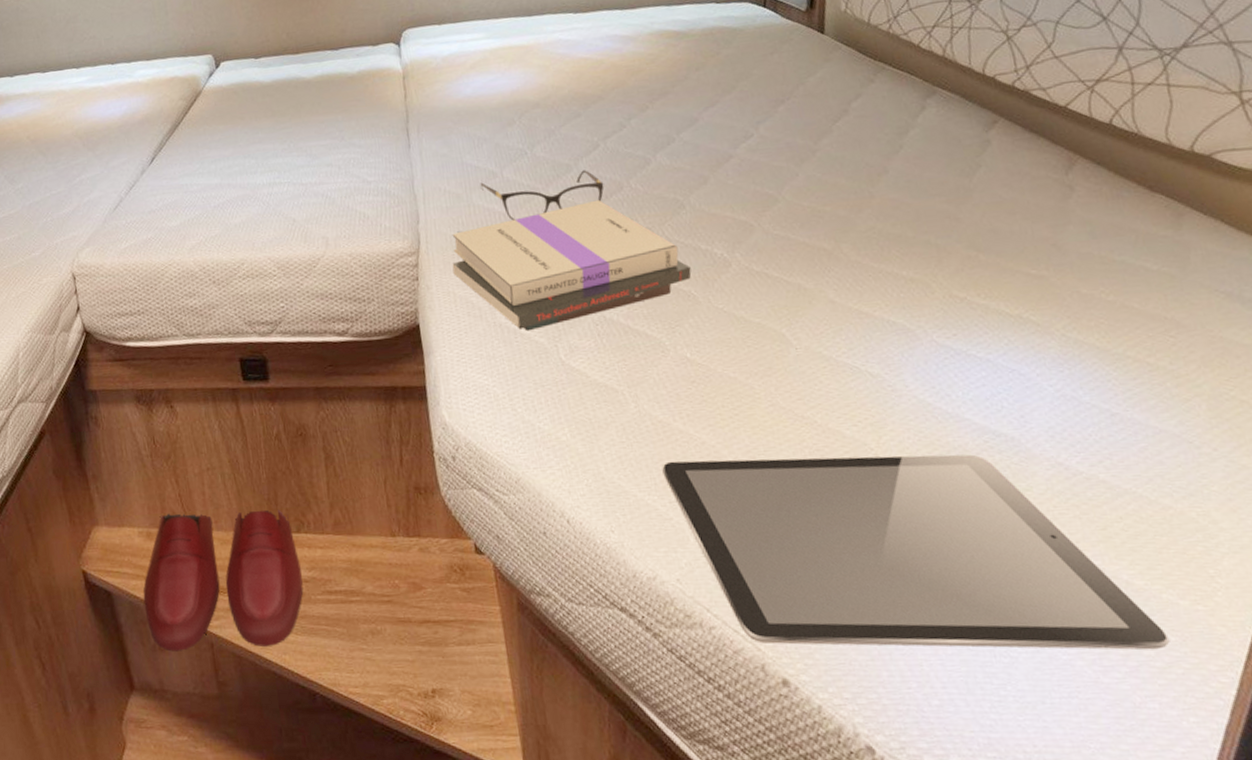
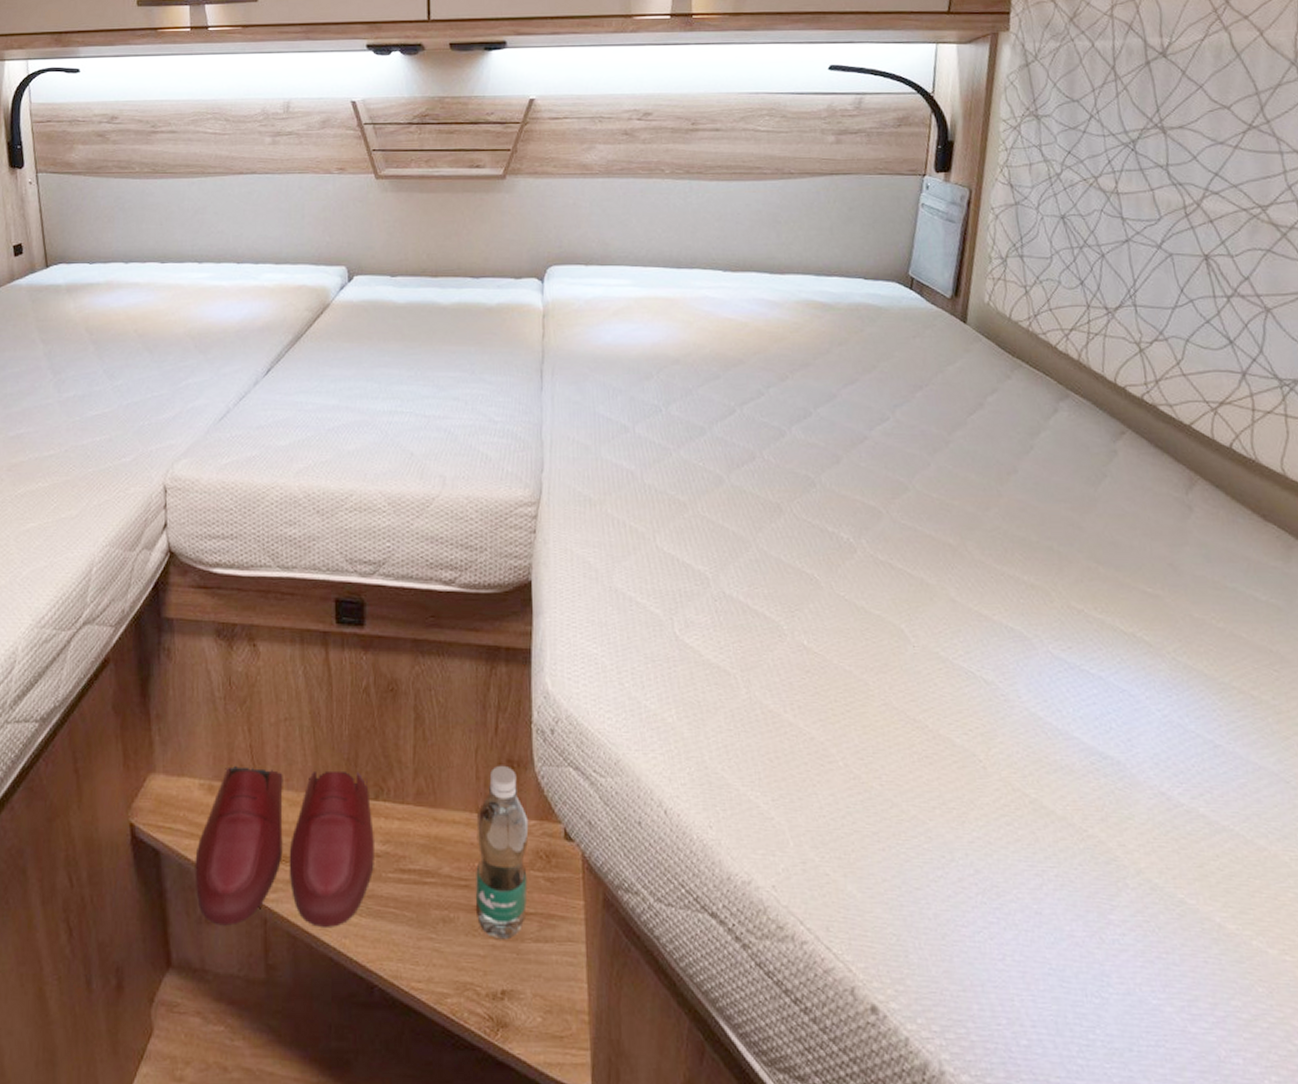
bottle: none [391,492,447,646] -> present [475,765,529,940]
books: present [452,199,692,332] -> none [572,467,816,600]
spectacles: present [480,170,604,221] -> none [610,435,737,480]
tablet: present [662,454,1170,650] -> none [768,755,1257,1000]

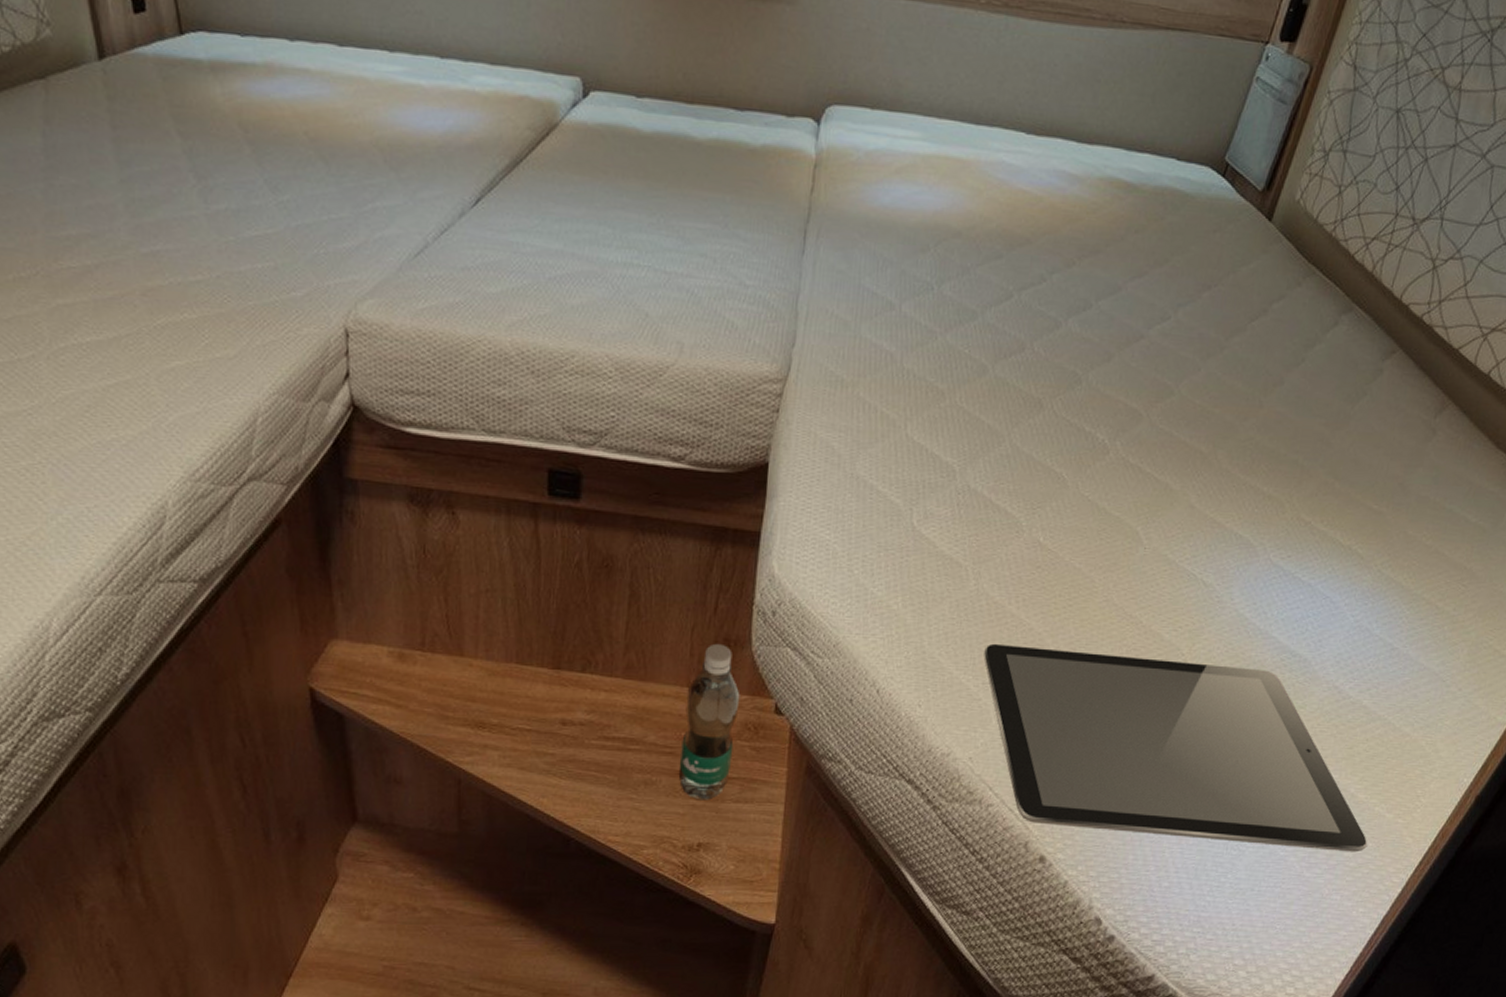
slippers: present [195,766,374,927] -> none [383,635,579,788]
tablet: none [768,755,1257,1000] -> present [984,643,1368,852]

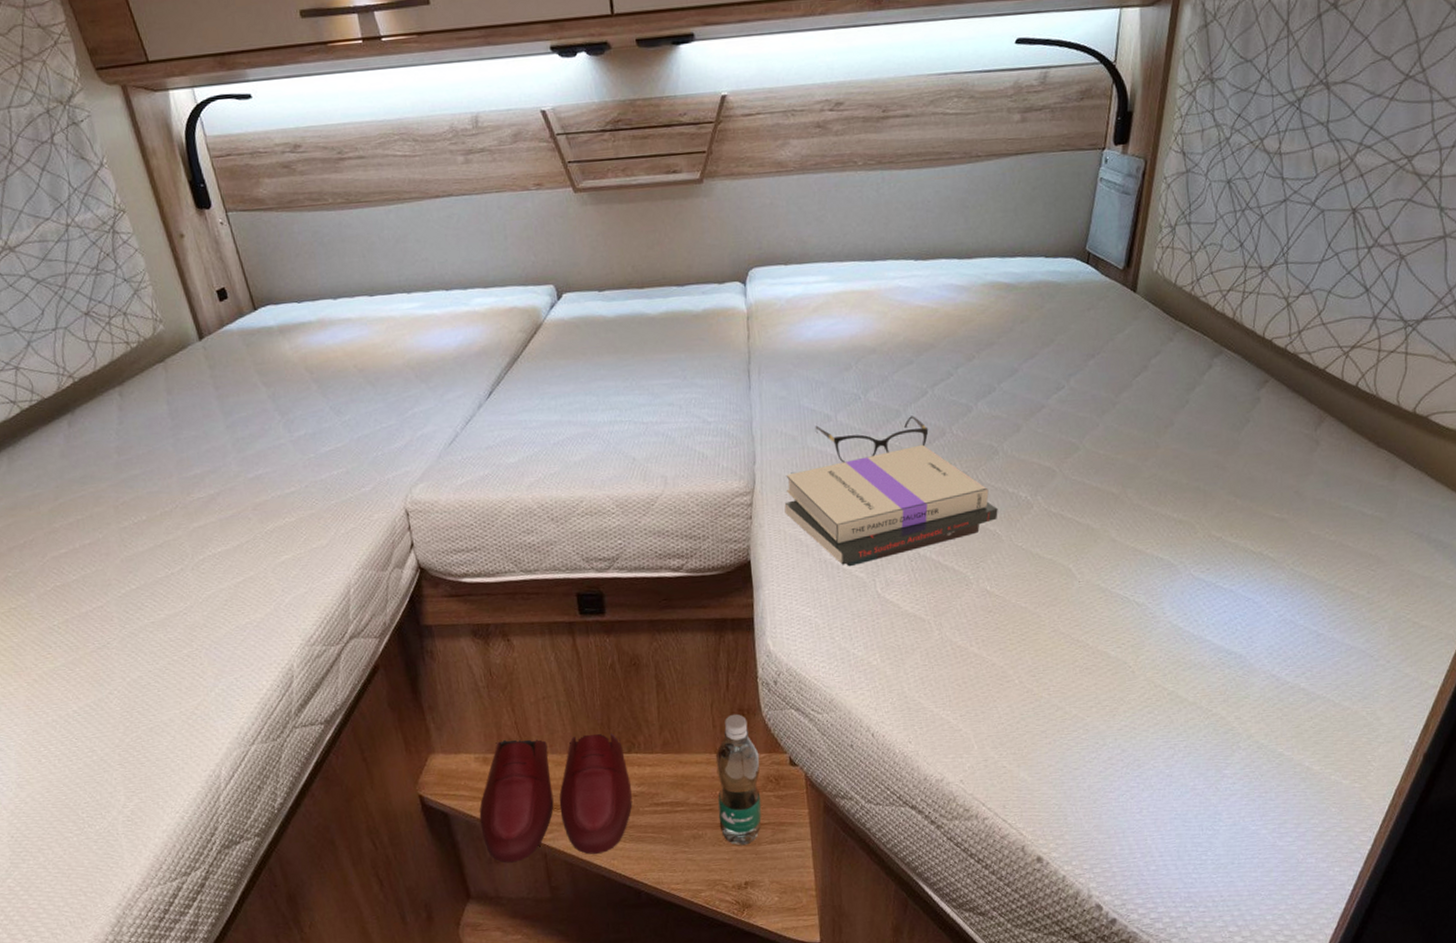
slippers: none [383,635,579,788] -> present [479,733,632,863]
books: none [819,357,1069,489] -> present [784,444,998,567]
spectacles: none [873,312,1006,364] -> present [815,416,929,463]
tablet: present [984,643,1368,852] -> none [957,669,1331,829]

